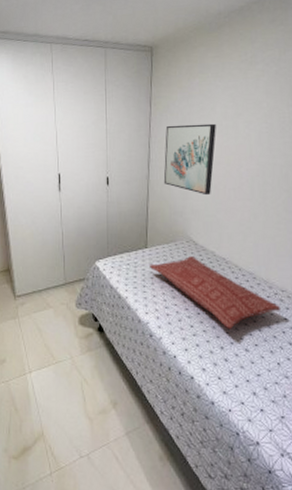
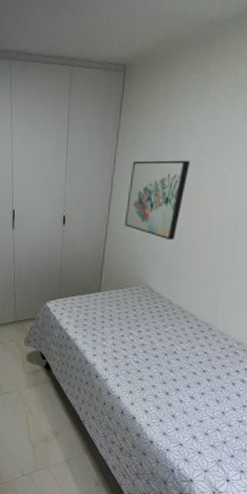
pillow: present [150,256,282,329] -> none [101,303,235,377]

